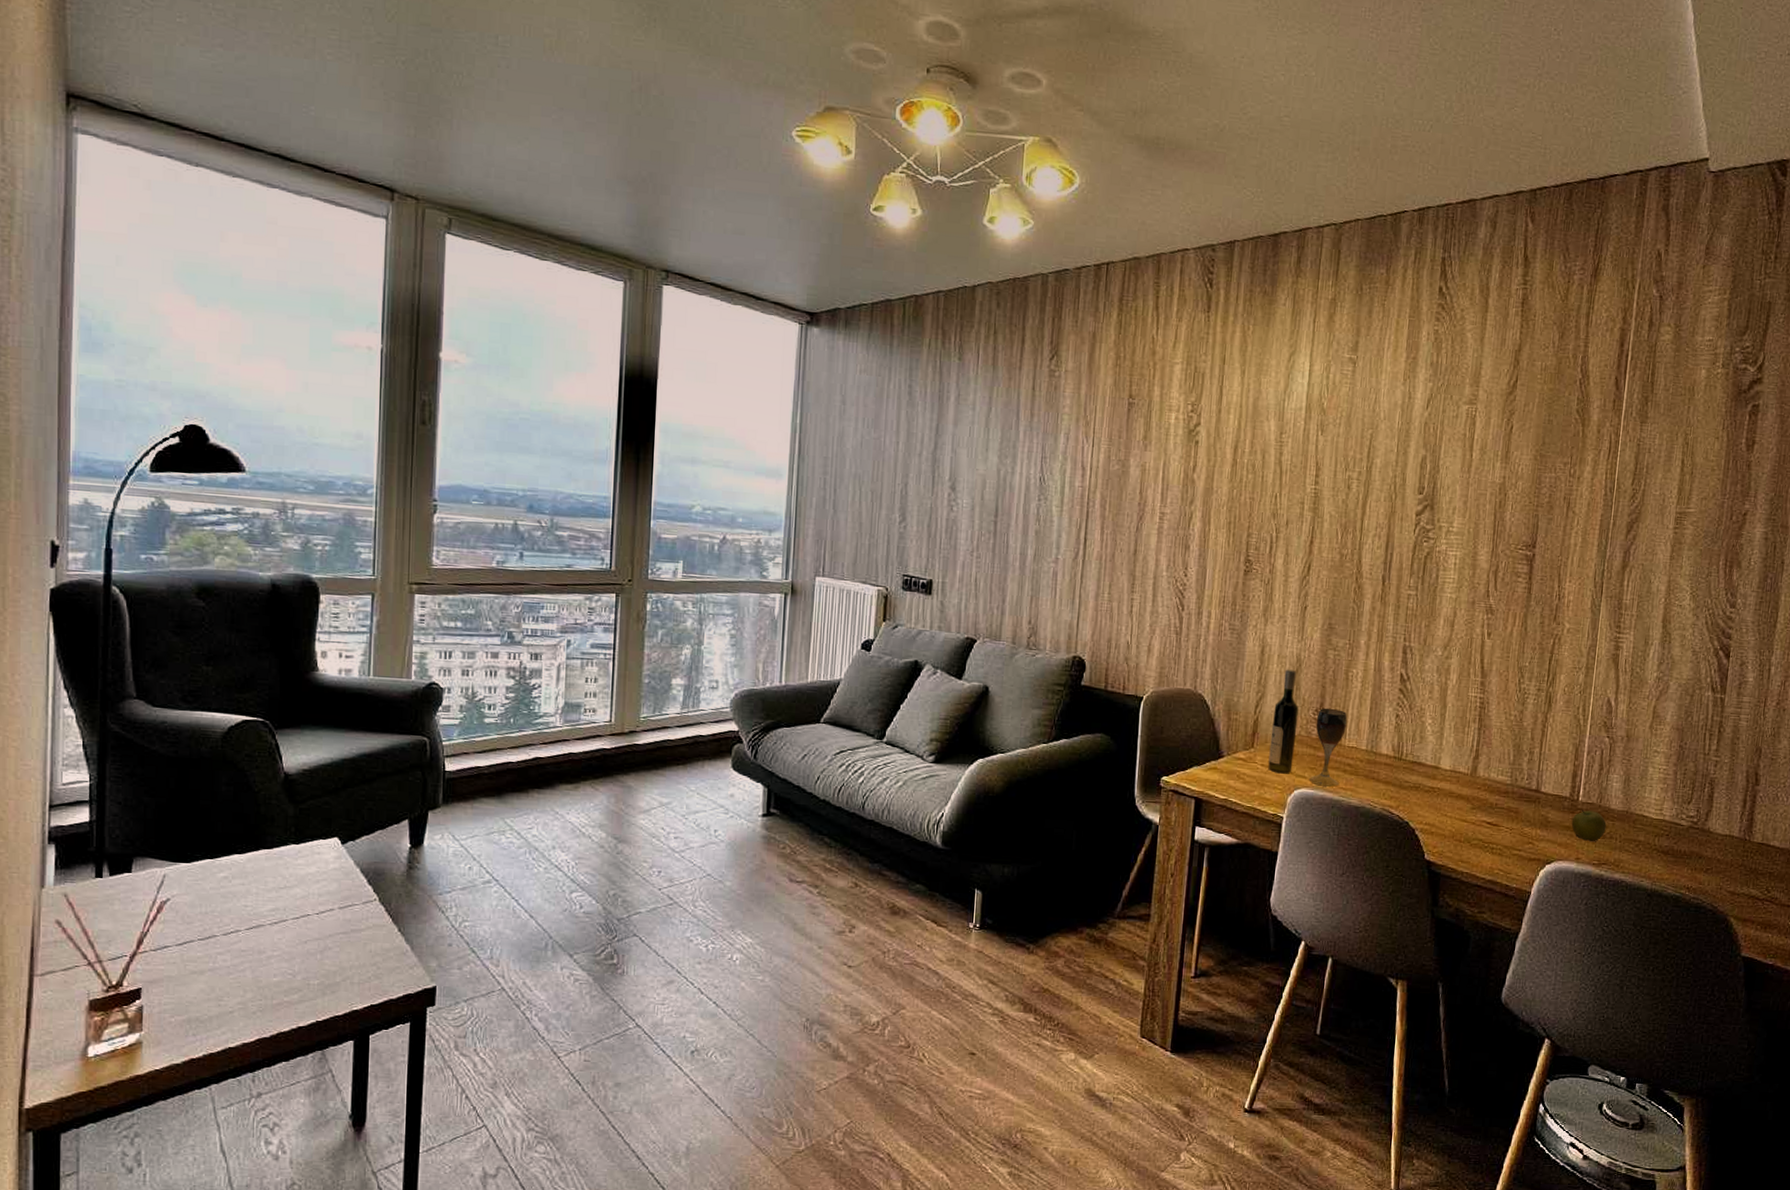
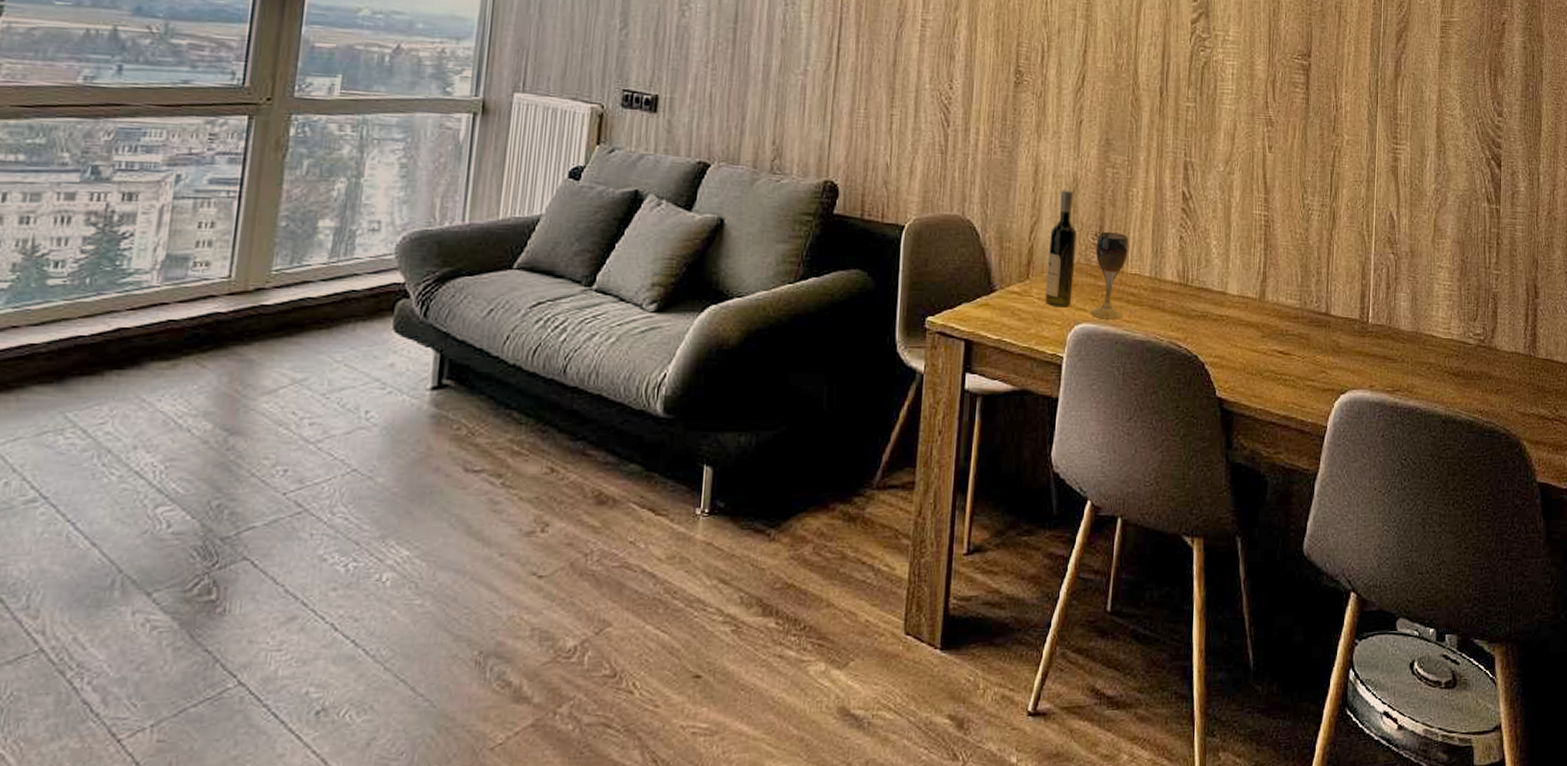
fruit: present [1571,809,1607,841] -> none [1363,332,1397,366]

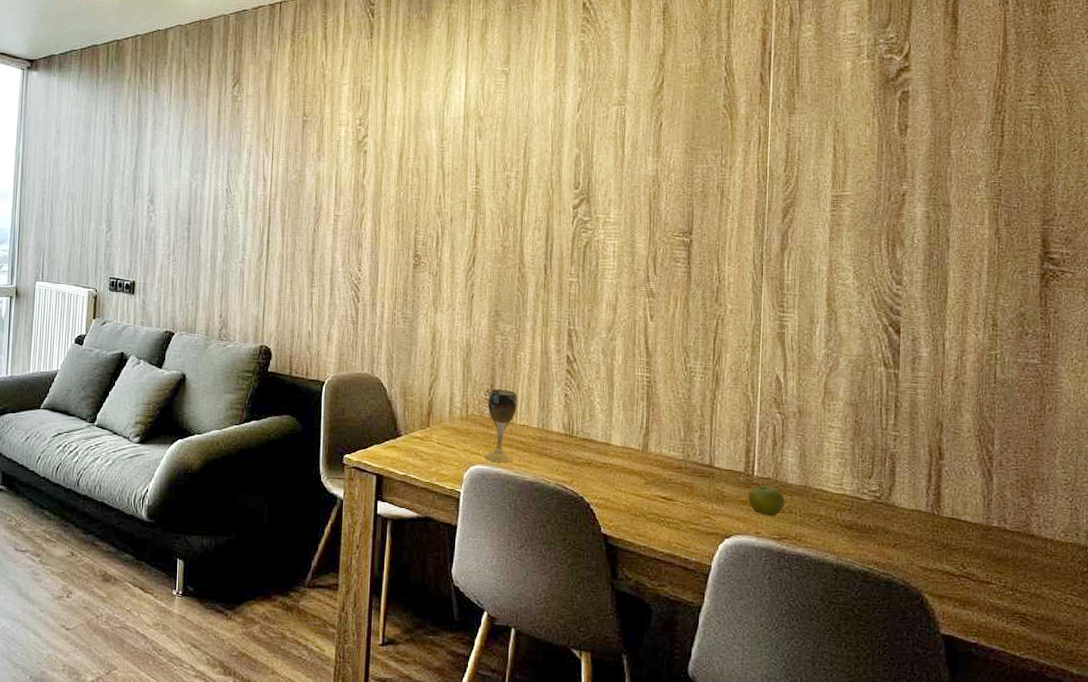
bottle: present [1045,190,1077,308] -> none [444,353,471,451]
fruit: none [1363,332,1397,366] -> present [748,484,785,516]

